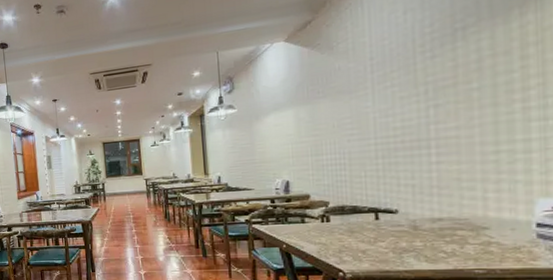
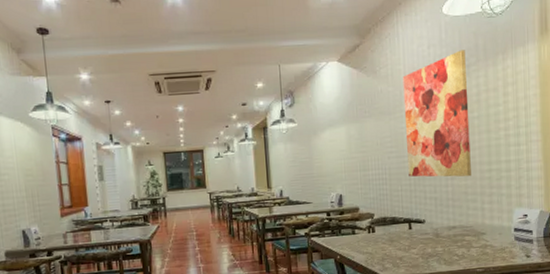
wall art: none [368,9,467,162] -> present [403,50,471,177]

